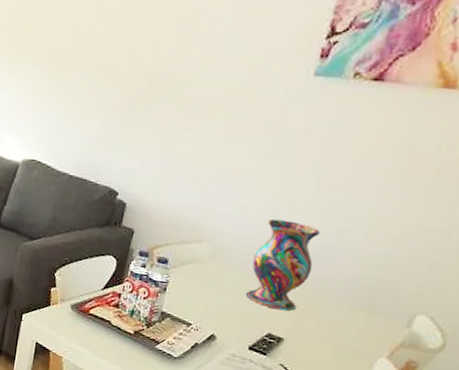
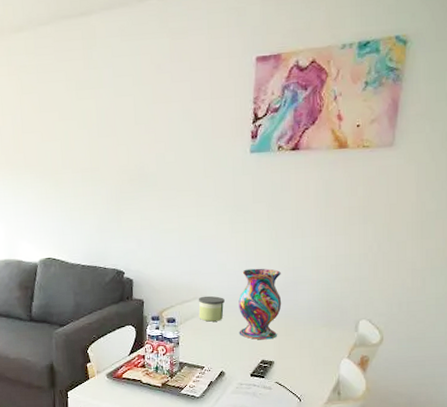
candle: none [198,240,237,275] -> present [198,295,225,322]

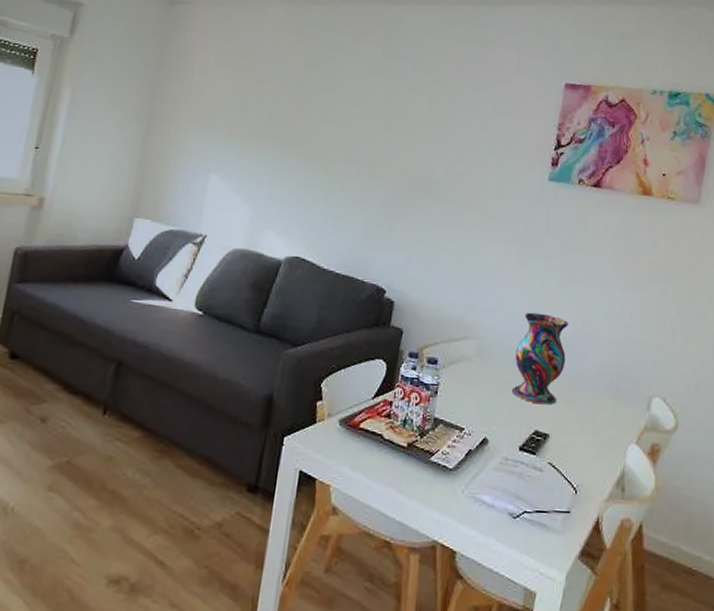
candle: present [198,295,225,322] -> none [466,336,500,372]

